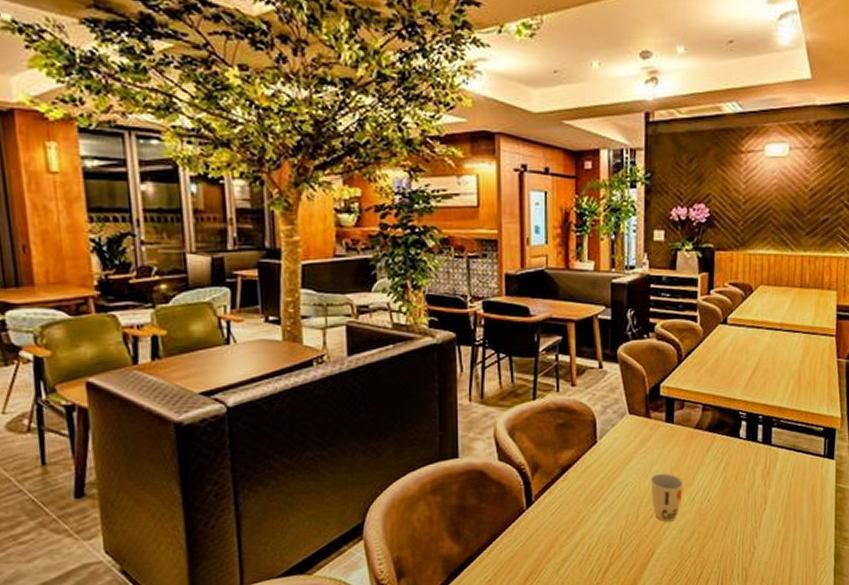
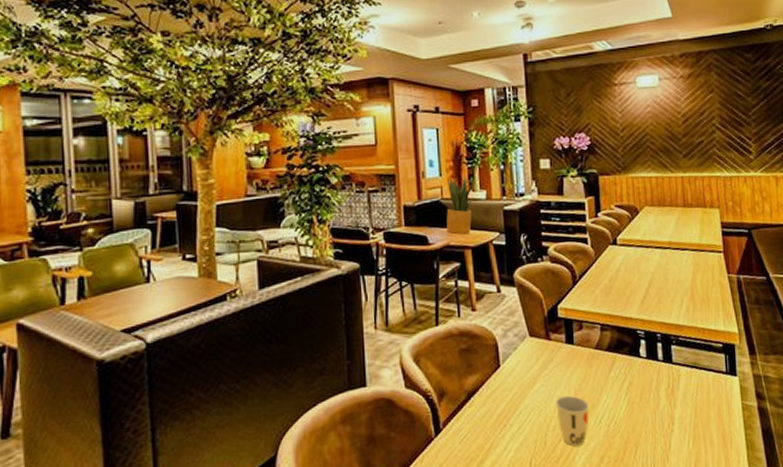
planter: none [550,245,582,307] -> present [446,176,475,235]

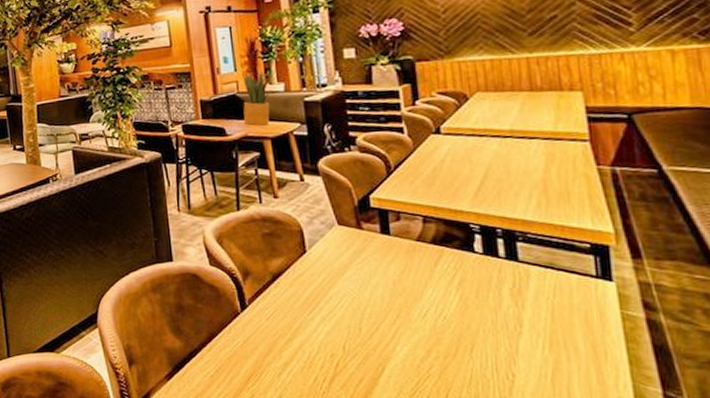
cup: present [555,395,589,447] -> none [370,285,412,337]

